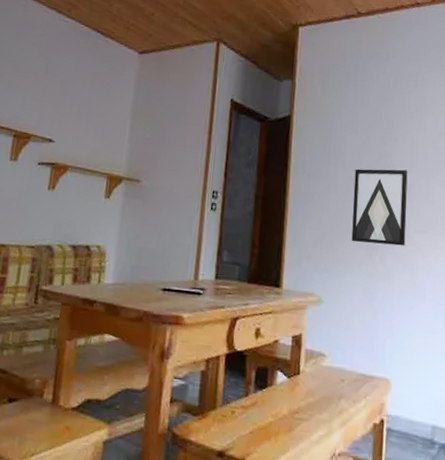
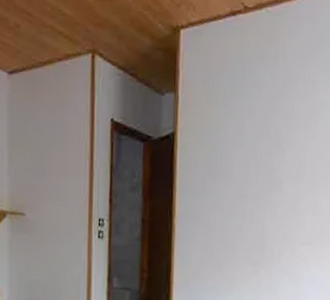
wall art: present [351,169,408,246] -> none [238,182,295,259]

